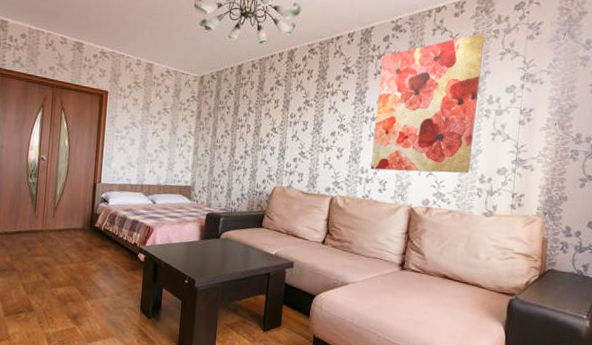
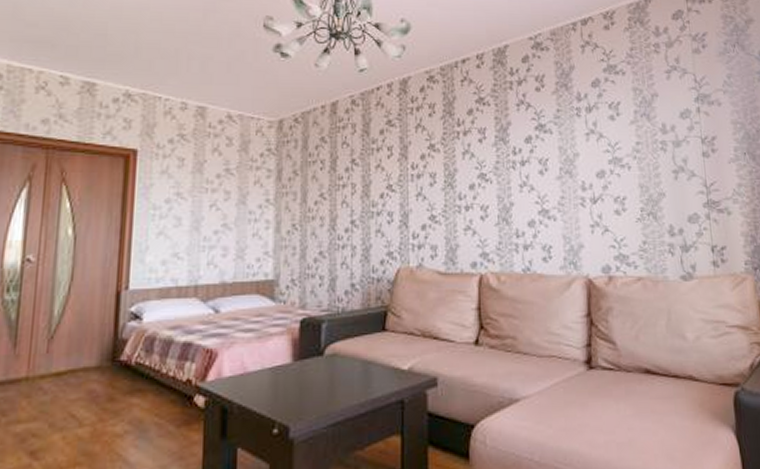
wall art: present [370,33,485,174] -> none [523,48,655,231]

